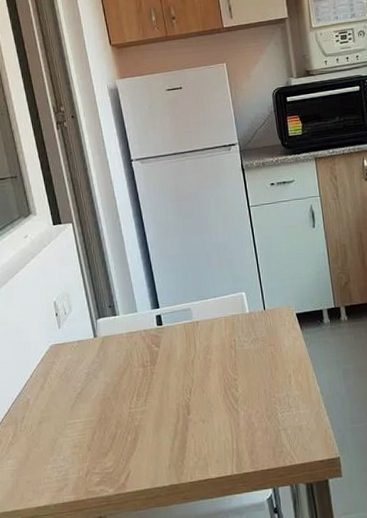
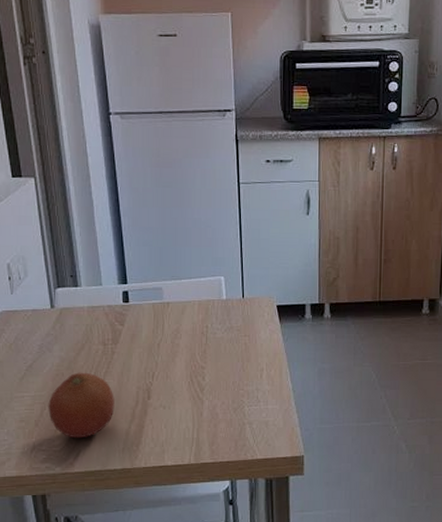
fruit: none [97,394,158,459] -> present [47,372,115,438]

